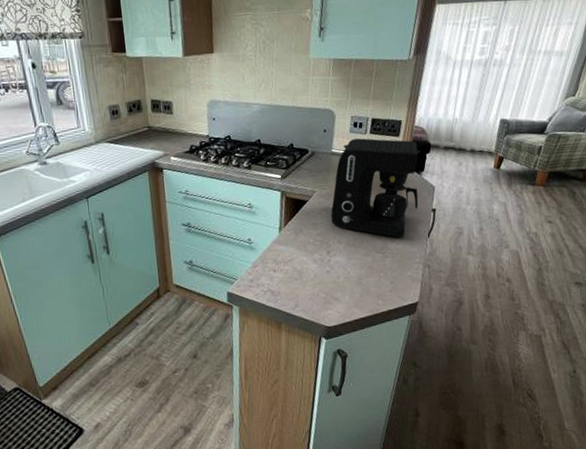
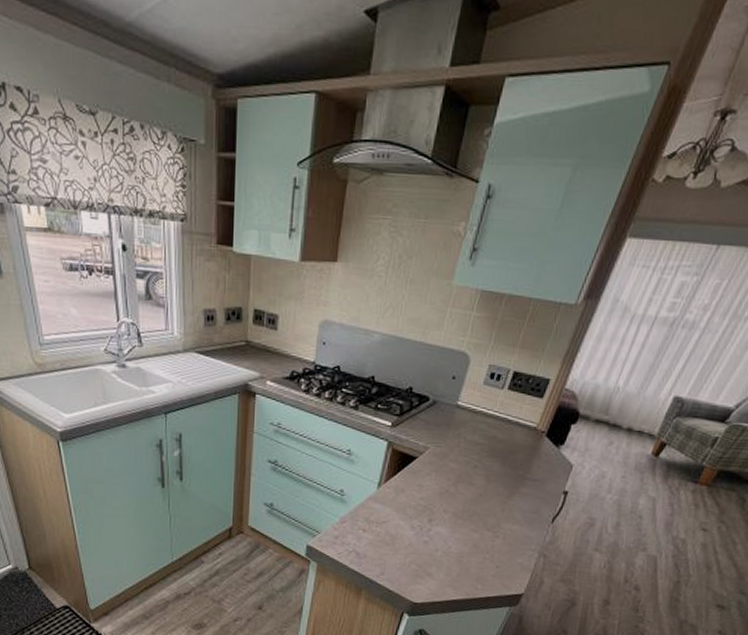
coffee maker: present [331,138,421,238] -> none [441,393,565,519]

